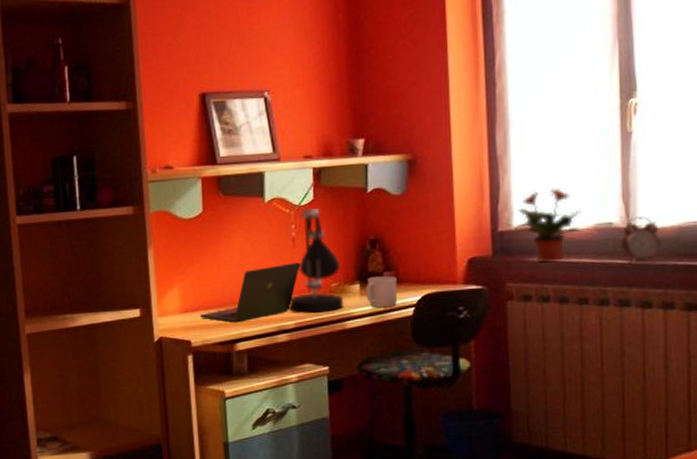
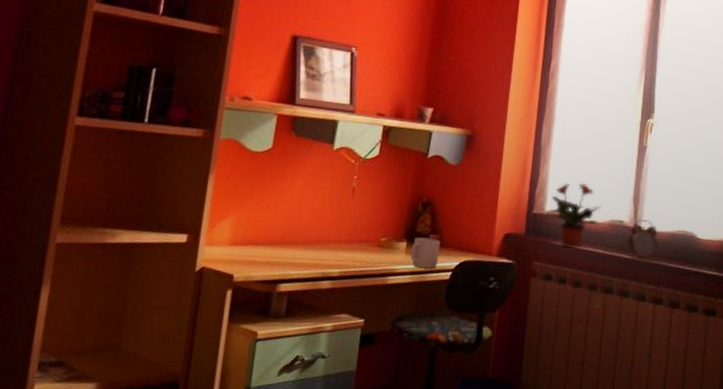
laptop: present [199,262,300,323] -> none [248,211,356,263]
desk lamp: present [288,208,345,314] -> none [336,163,393,266]

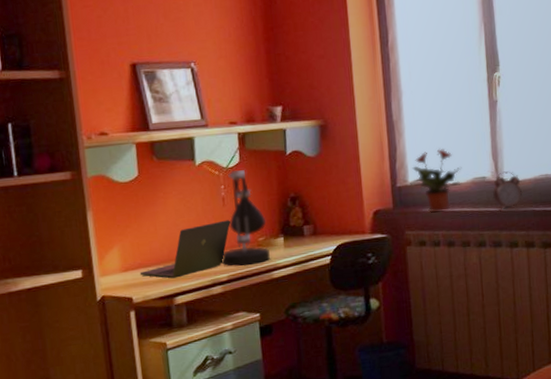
laptop: none [248,211,356,263] -> present [139,220,231,279]
desk lamp: none [336,163,393,266] -> present [221,170,271,266]
mug: present [410,237,441,269] -> none [289,229,317,258]

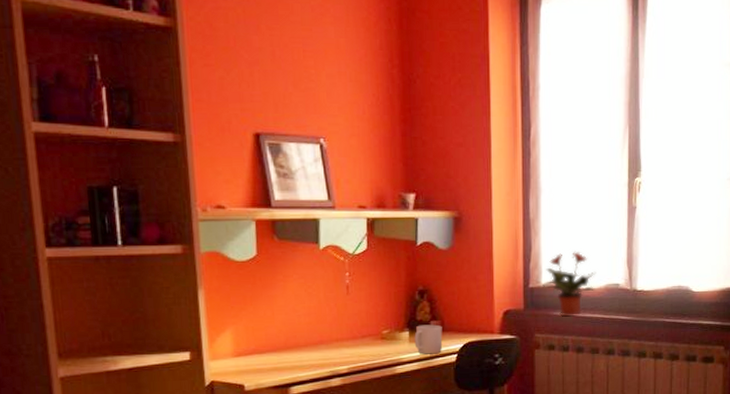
laptop: present [139,220,231,279] -> none [253,309,354,367]
desk lamp: present [221,170,271,266] -> none [342,258,395,359]
mug: none [289,229,317,258] -> present [414,324,443,355]
alarm clock: present [493,171,522,209] -> none [625,280,653,318]

